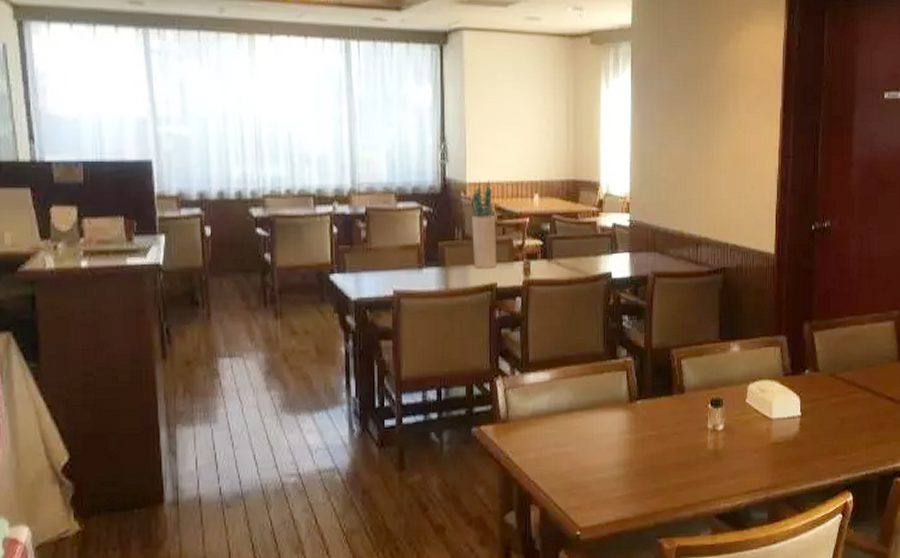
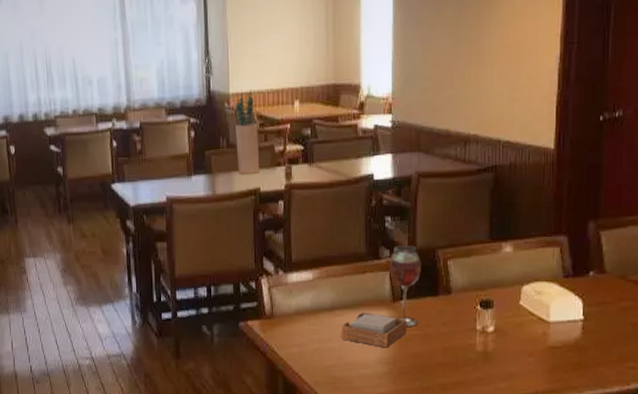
napkin holder: none [578,413,644,450] -> present [341,312,408,348]
wineglass: none [627,345,657,427] -> present [389,245,421,326]

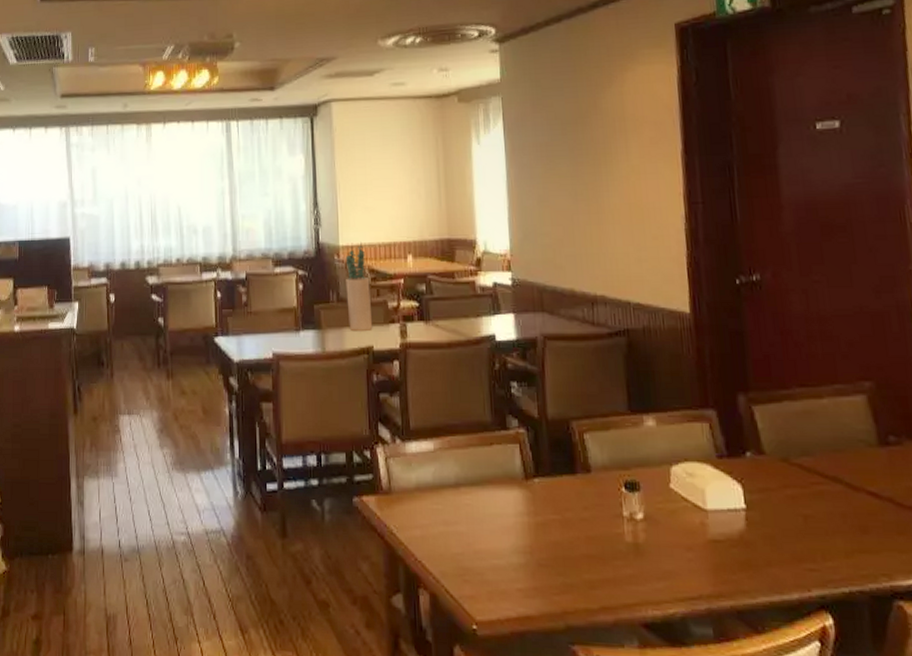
napkin holder: present [341,312,408,348] -> none [468,490,544,535]
wineglass: present [389,245,421,326] -> none [518,415,556,509]

